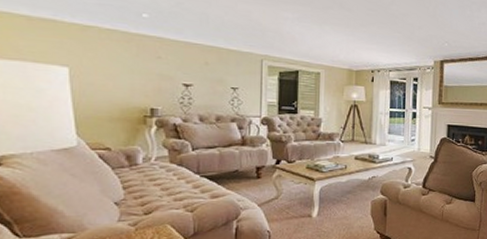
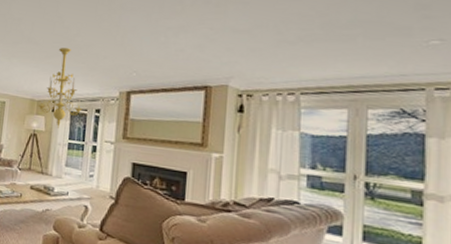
chandelier: none [356,16,402,98] -> present [38,48,84,128]

